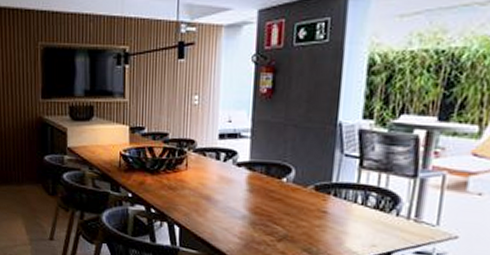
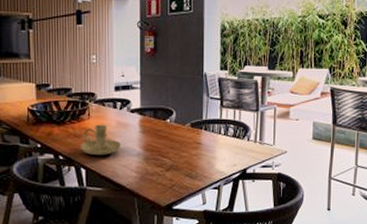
candle holder: none [175,177,222,214] -> present [81,124,121,156]

